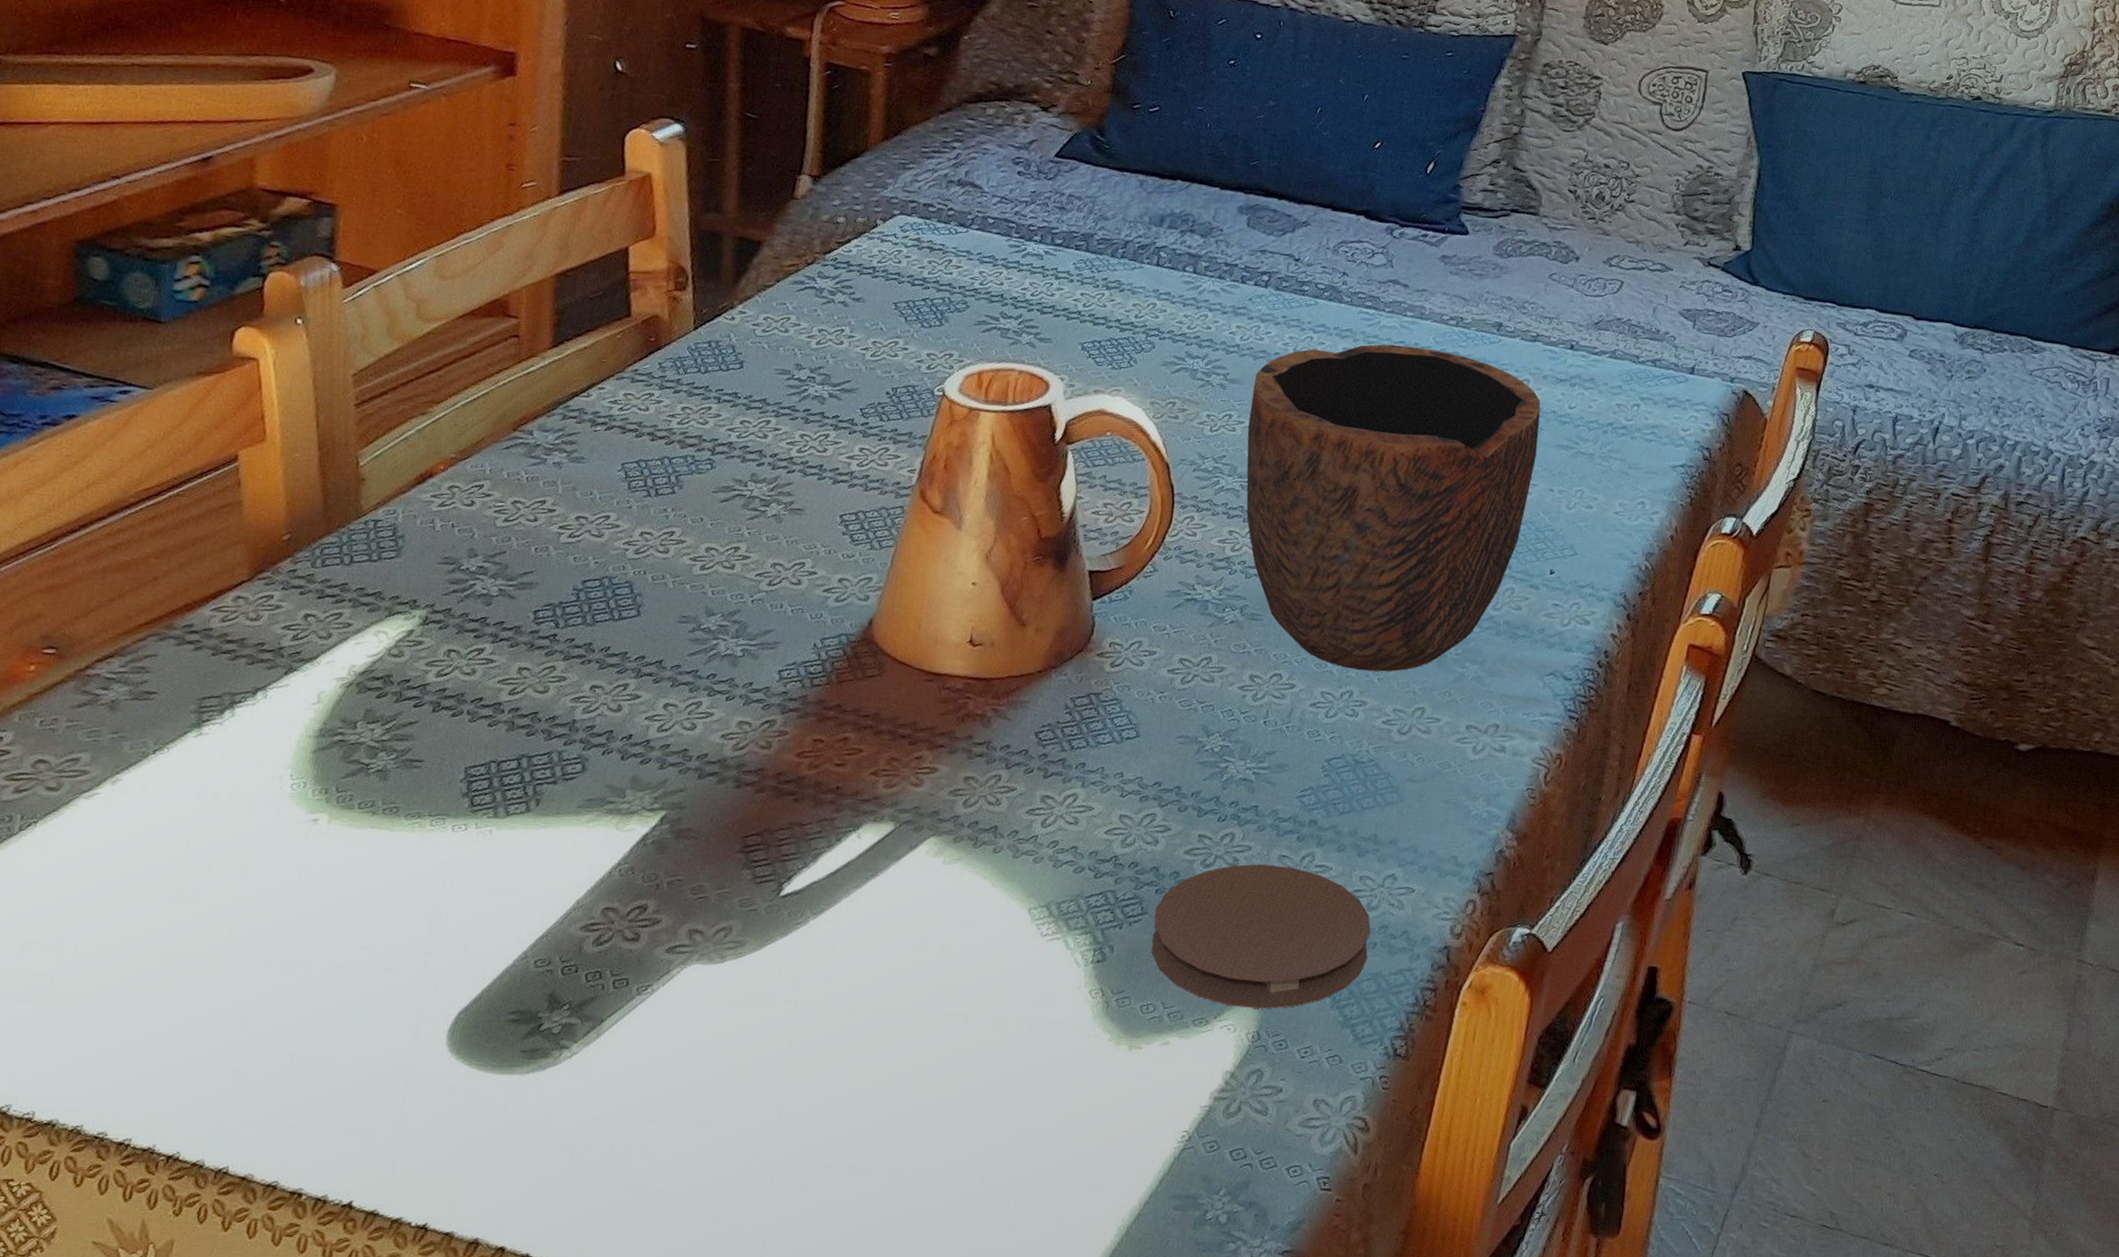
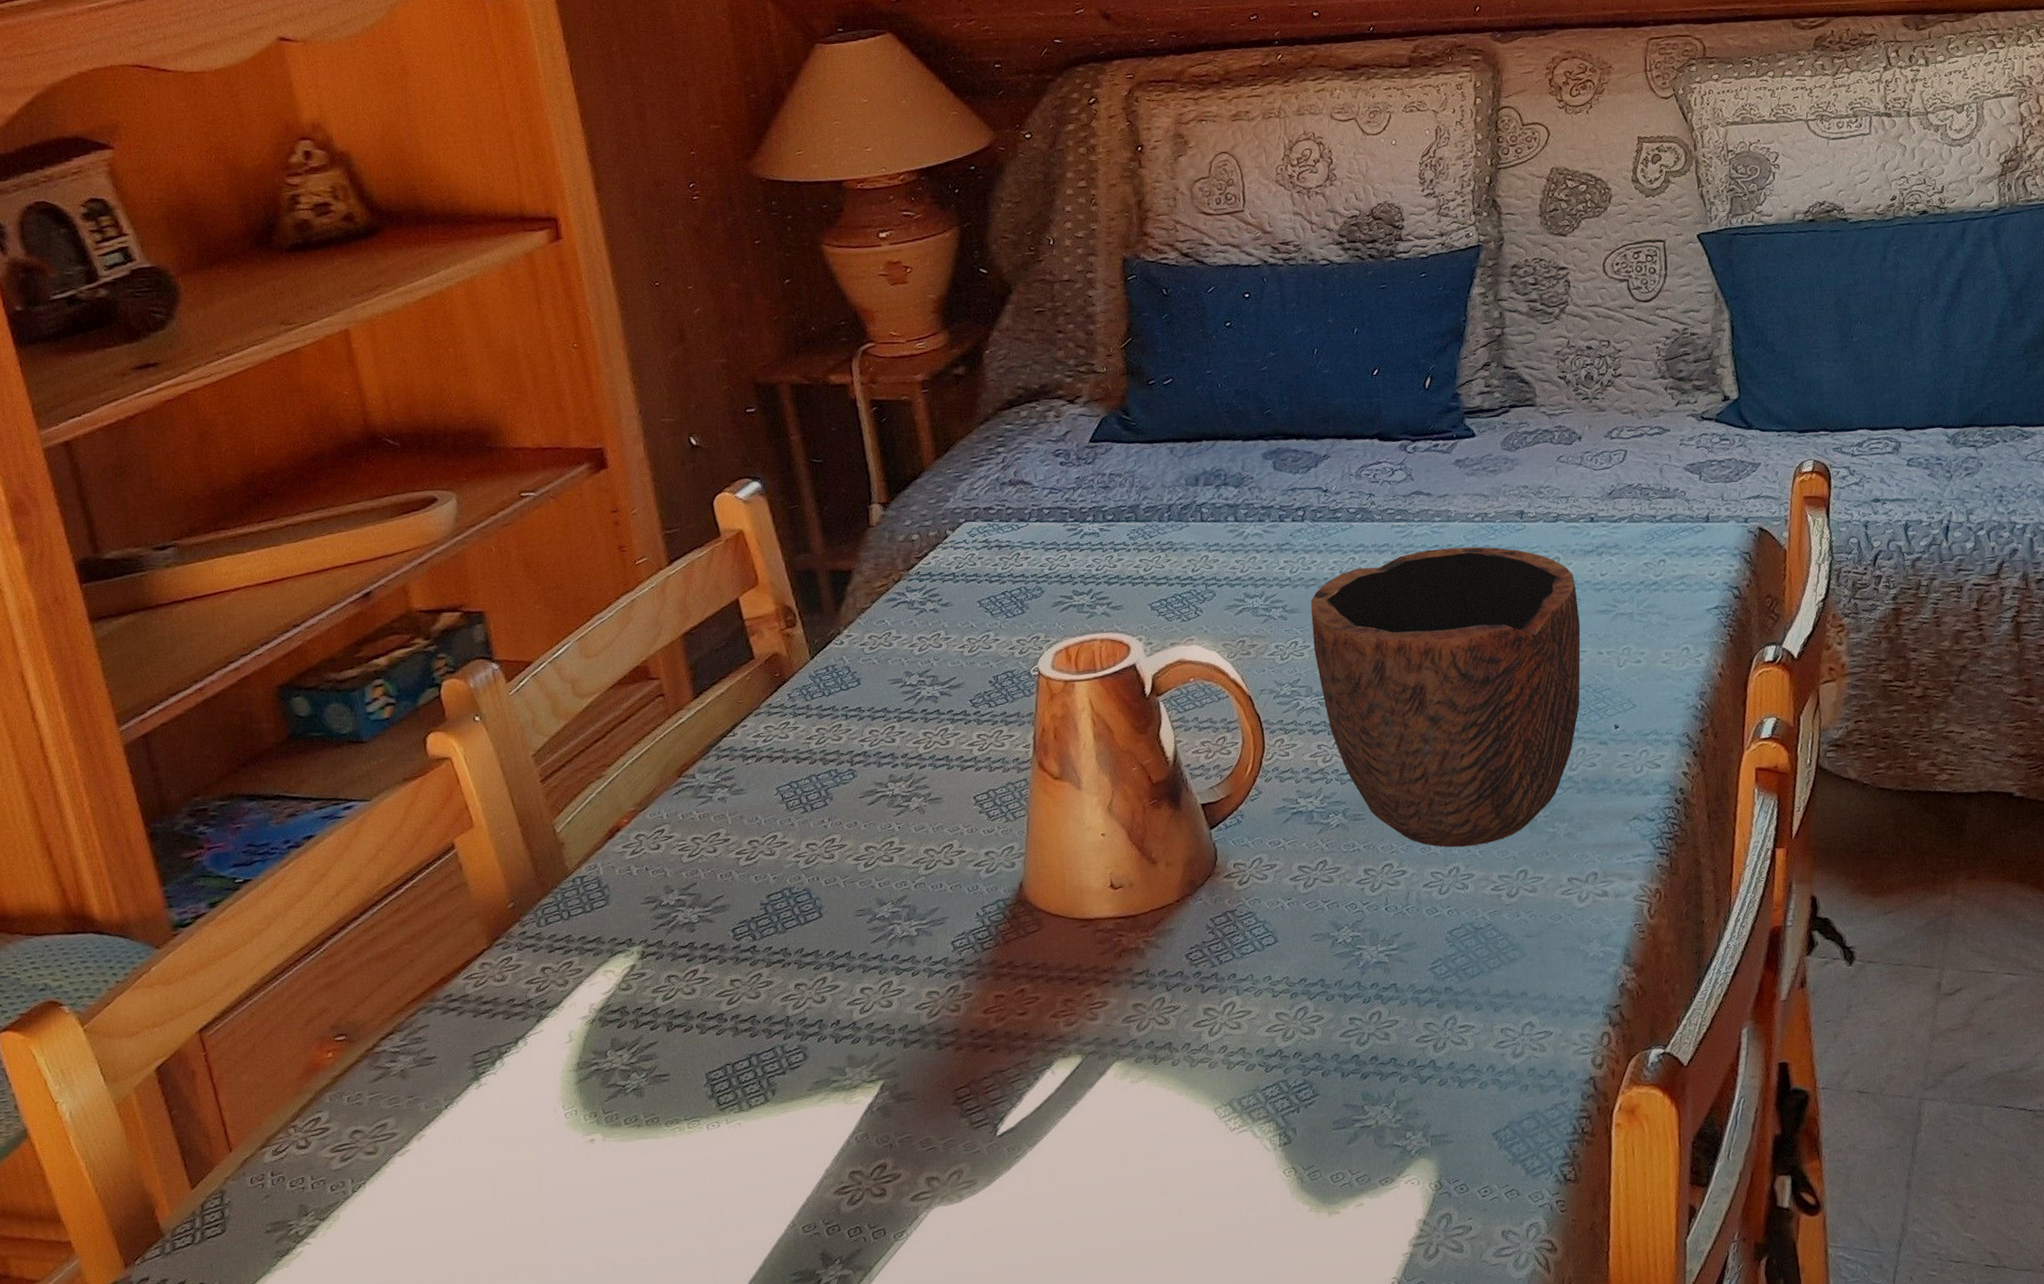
coaster: present [1151,864,1371,1009] -> none [1325,1031,1523,1163]

